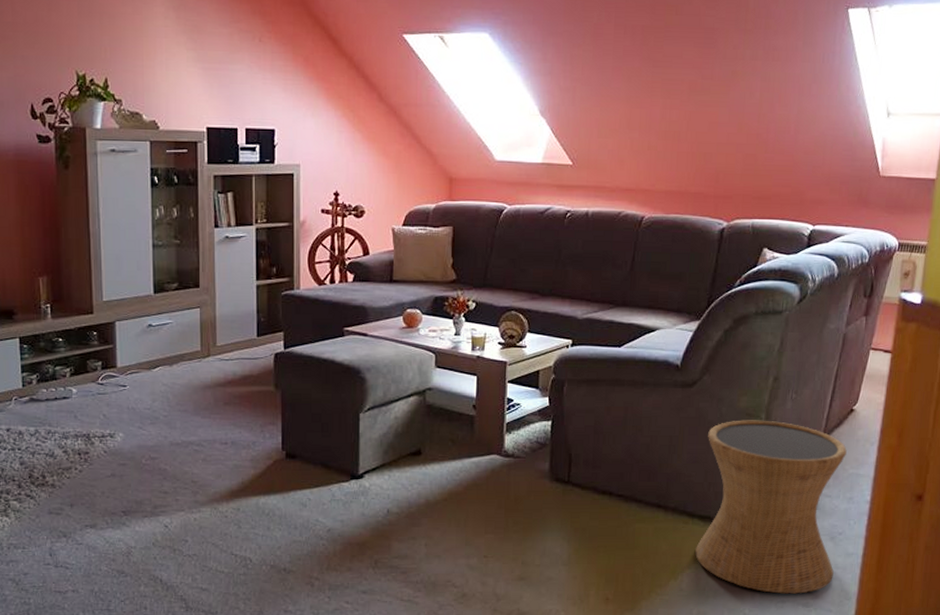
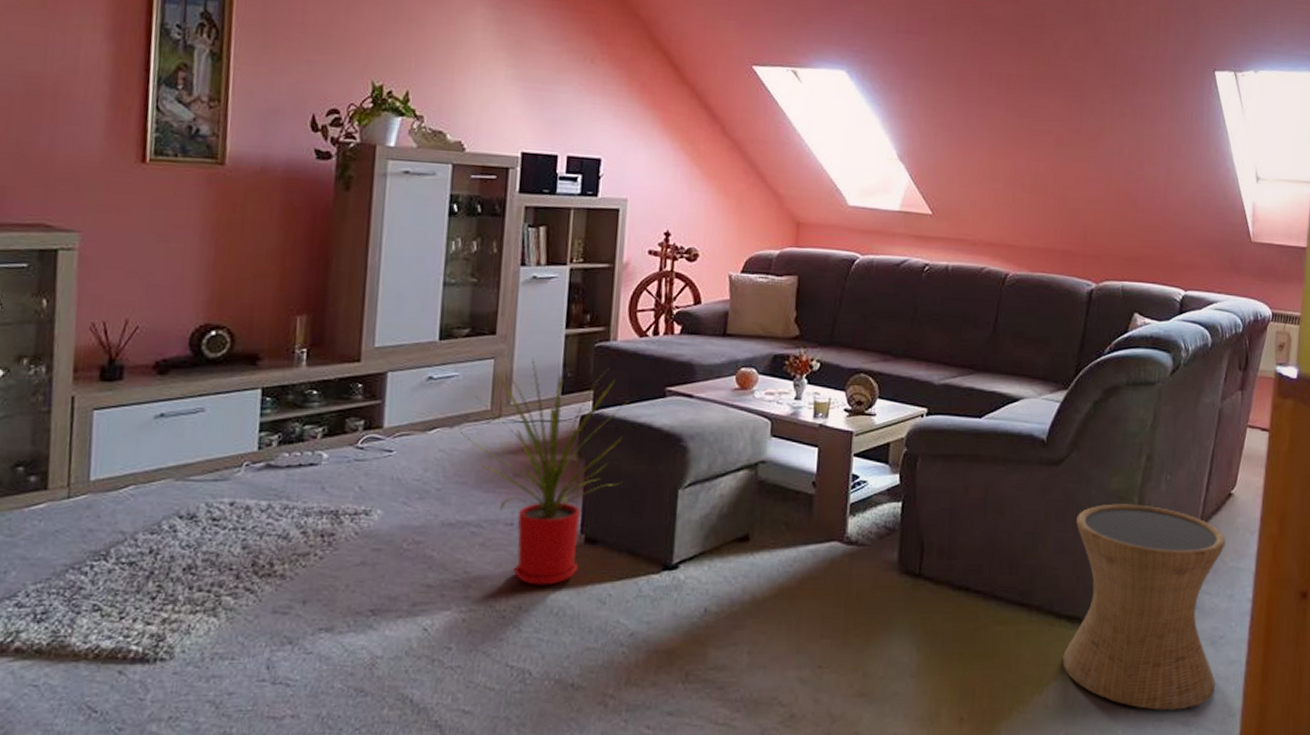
house plant: none [177,306,314,492] -> present [459,357,630,585]

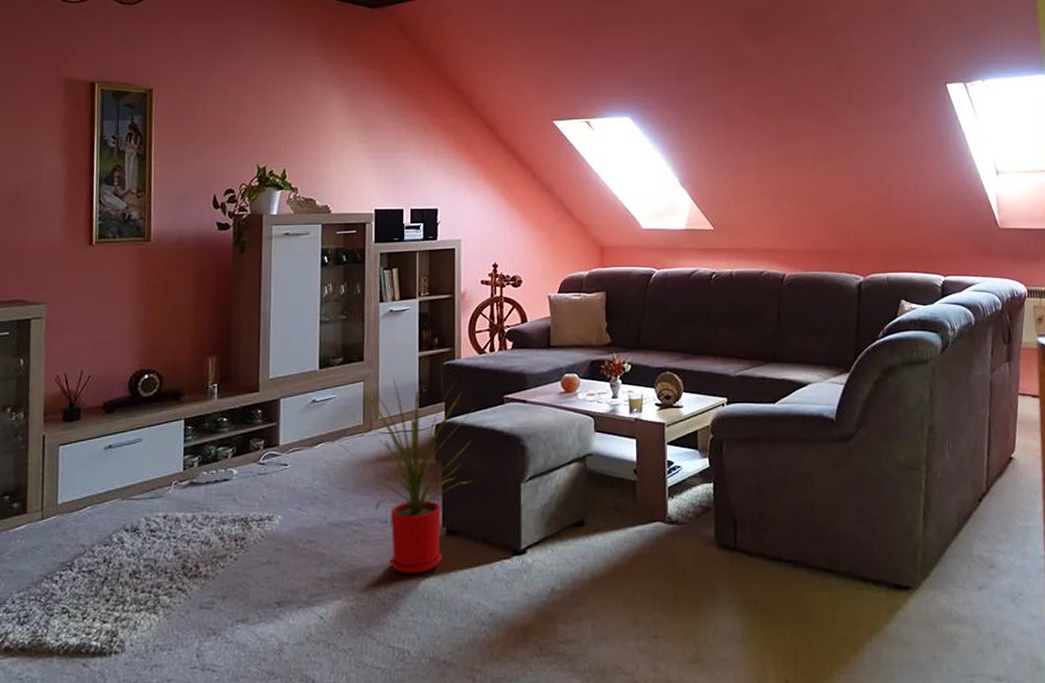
side table: present [1062,504,1226,710] -> none [871,472,1021,666]

